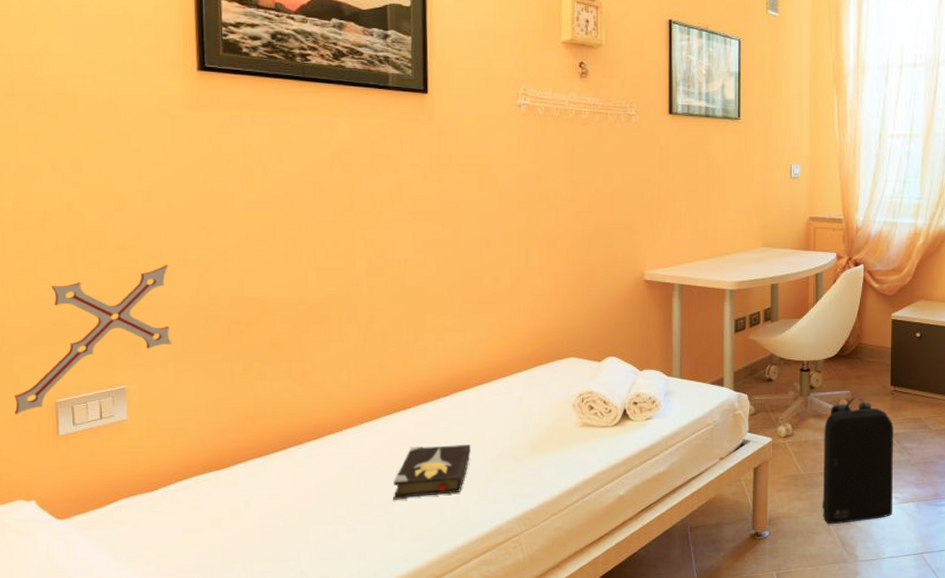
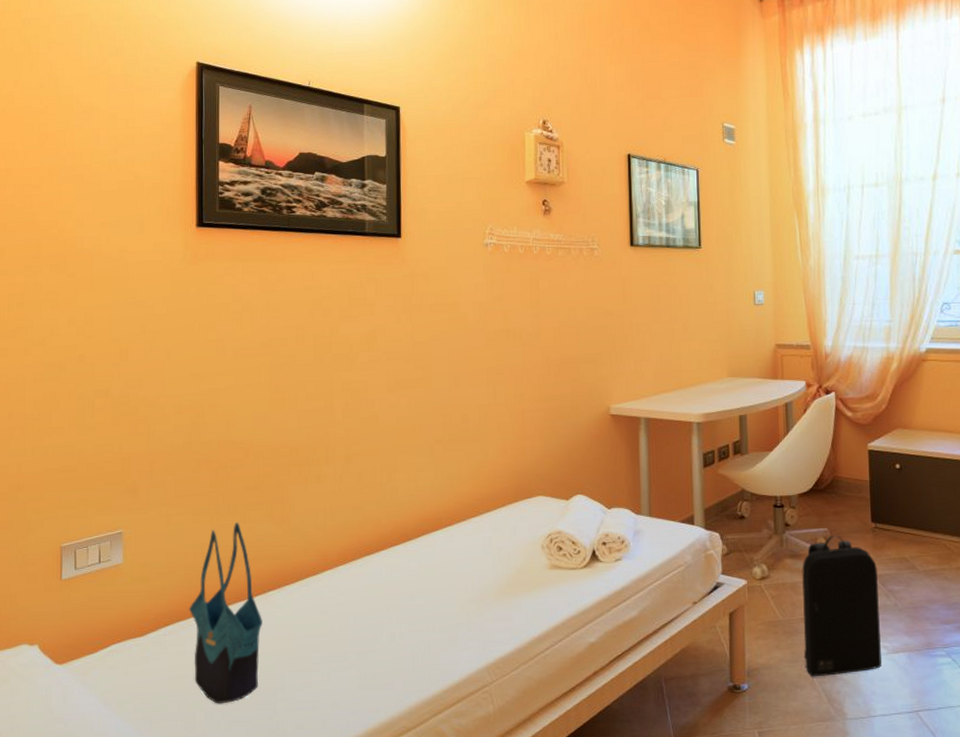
decorative cross: present [14,264,172,415] -> none [24,410,166,560]
tote bag: none [202,379,283,556] -> present [188,522,262,704]
hardback book: present [393,445,471,500] -> none [366,588,441,647]

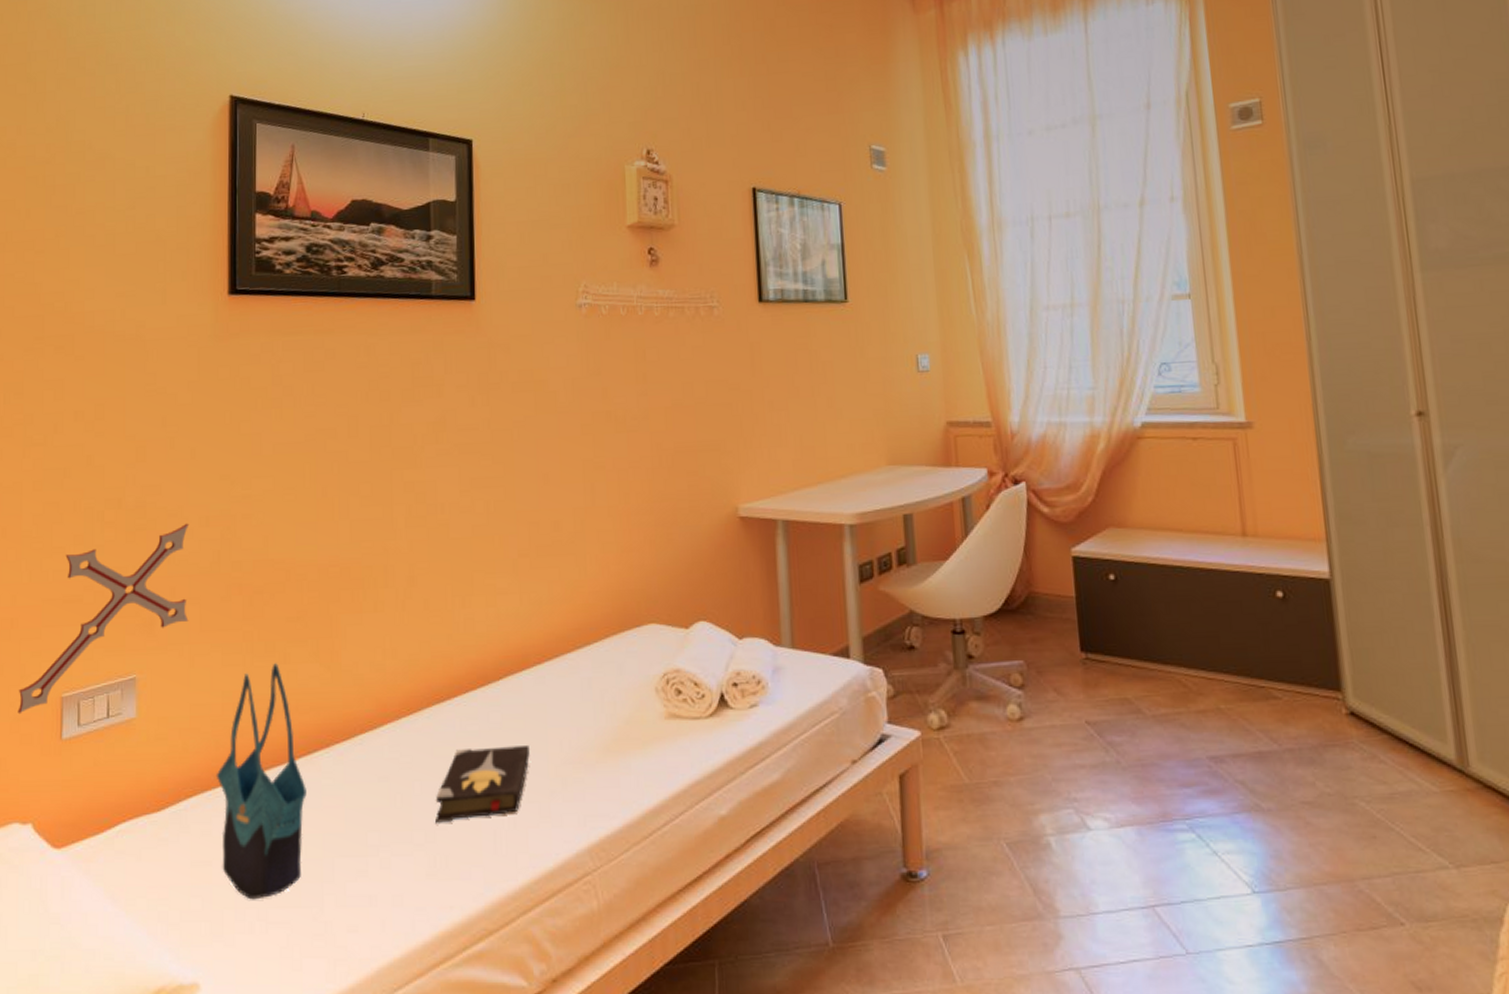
decorative cross: none [24,410,166,560] -> present [18,523,190,714]
hardback book: none [366,588,441,647] -> present [435,746,530,823]
backpack: present [802,535,882,676] -> none [992,670,1103,859]

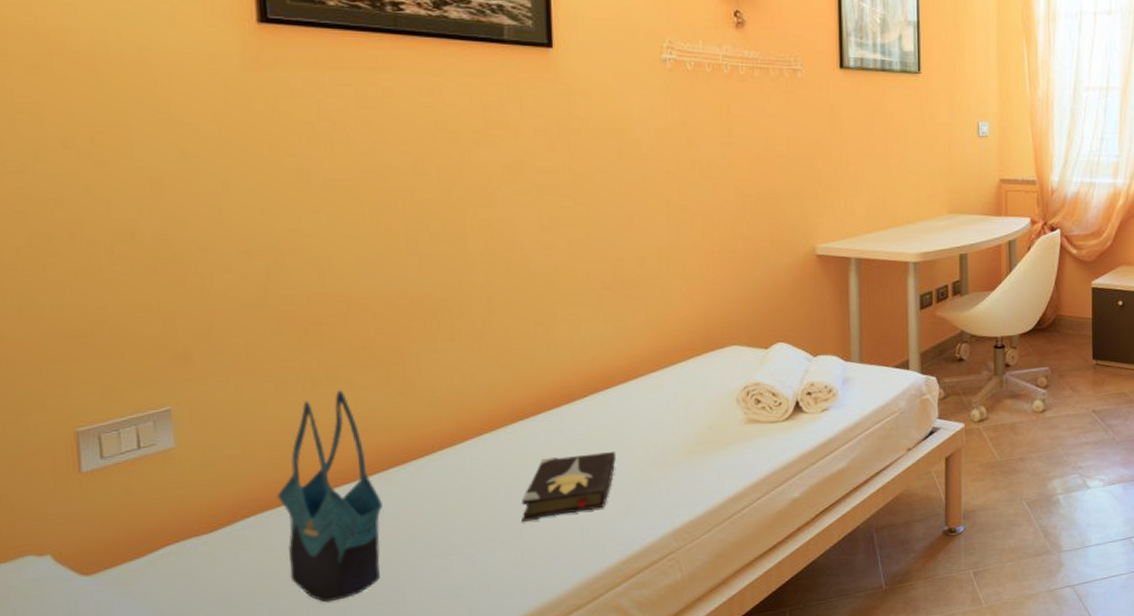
decorative cross: present [18,523,190,714] -> none [18,257,233,451]

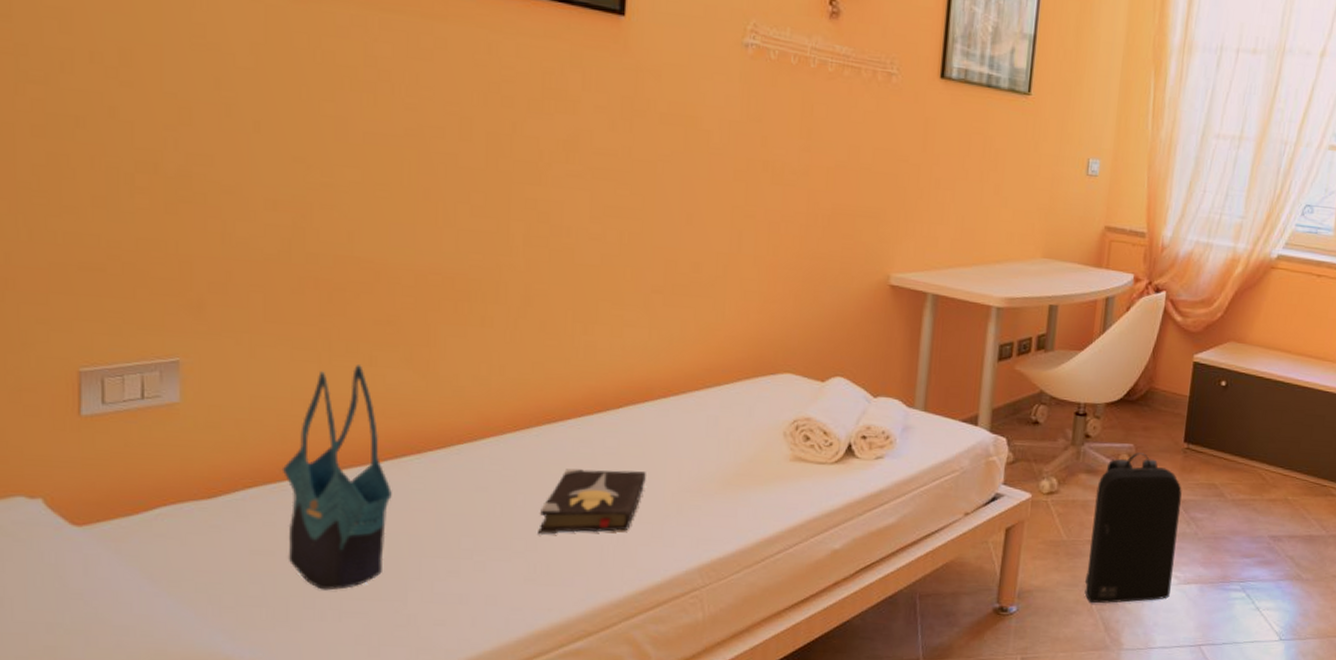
backpack: none [1021,374,1098,513] -> present [1084,452,1182,603]

